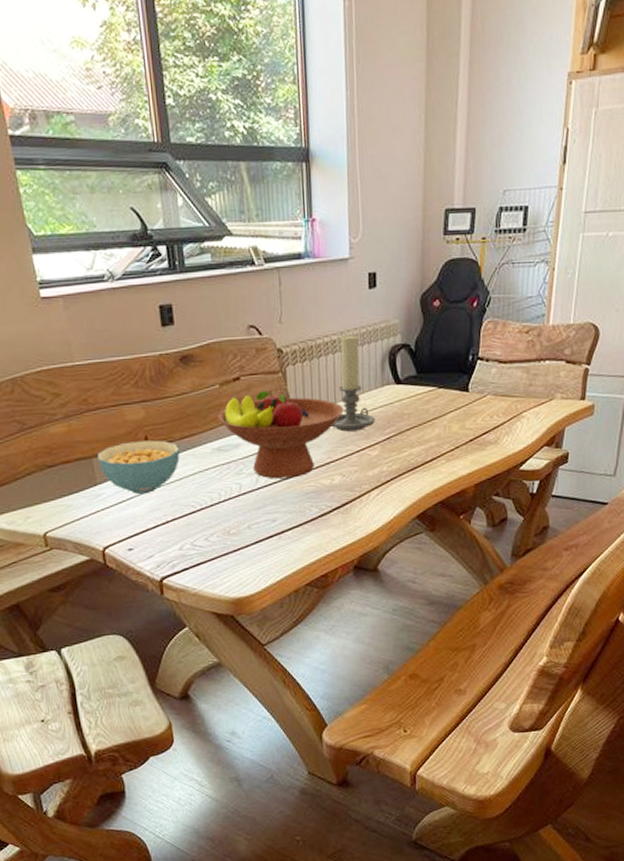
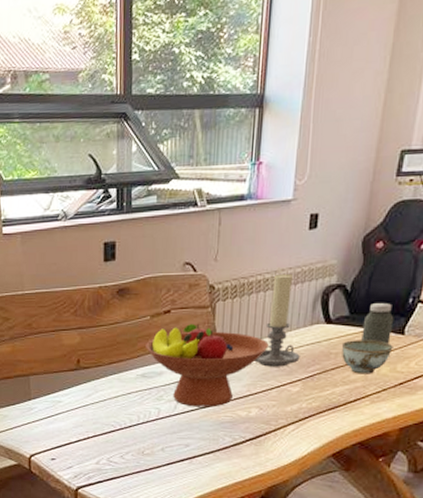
cereal bowl: present [98,440,180,495] -> none [35,364,108,412]
bowl: none [412,398,460,434] -> present [341,340,393,374]
jar: none [430,361,458,402] -> present [361,303,394,344]

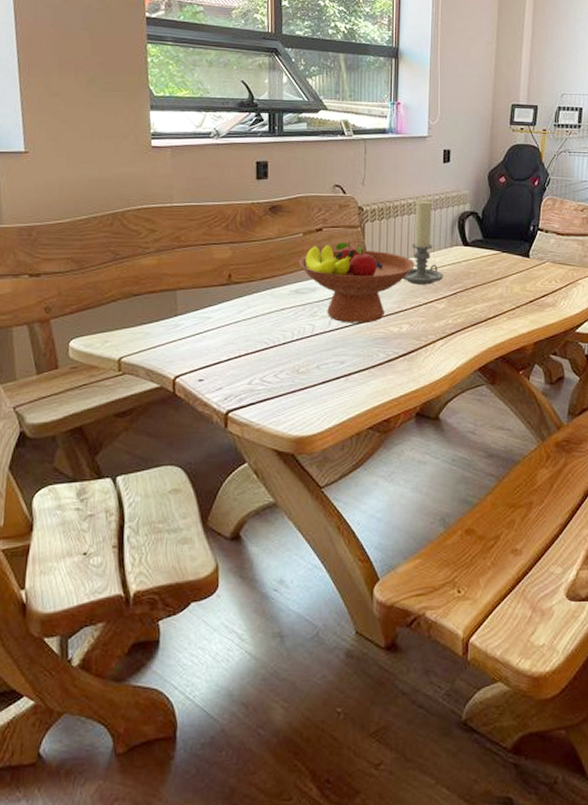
bowl: present [341,340,393,374] -> none [478,261,522,293]
jar: present [361,303,394,344] -> none [495,229,520,266]

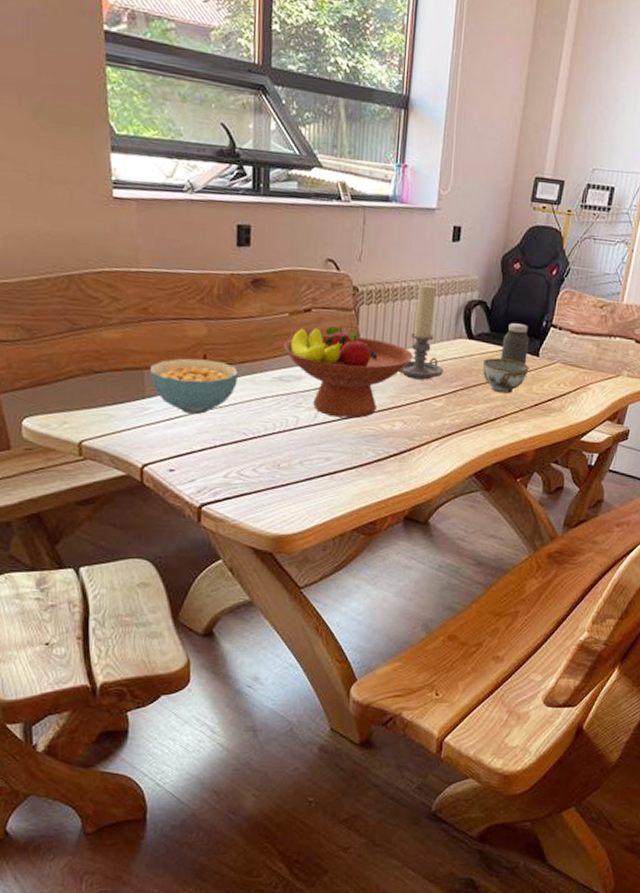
cereal bowl: none [182,278,260,328] -> present [150,358,239,415]
bowl: none [478,261,522,293] -> present [482,358,529,394]
jar: none [495,229,520,266] -> present [501,323,530,365]

